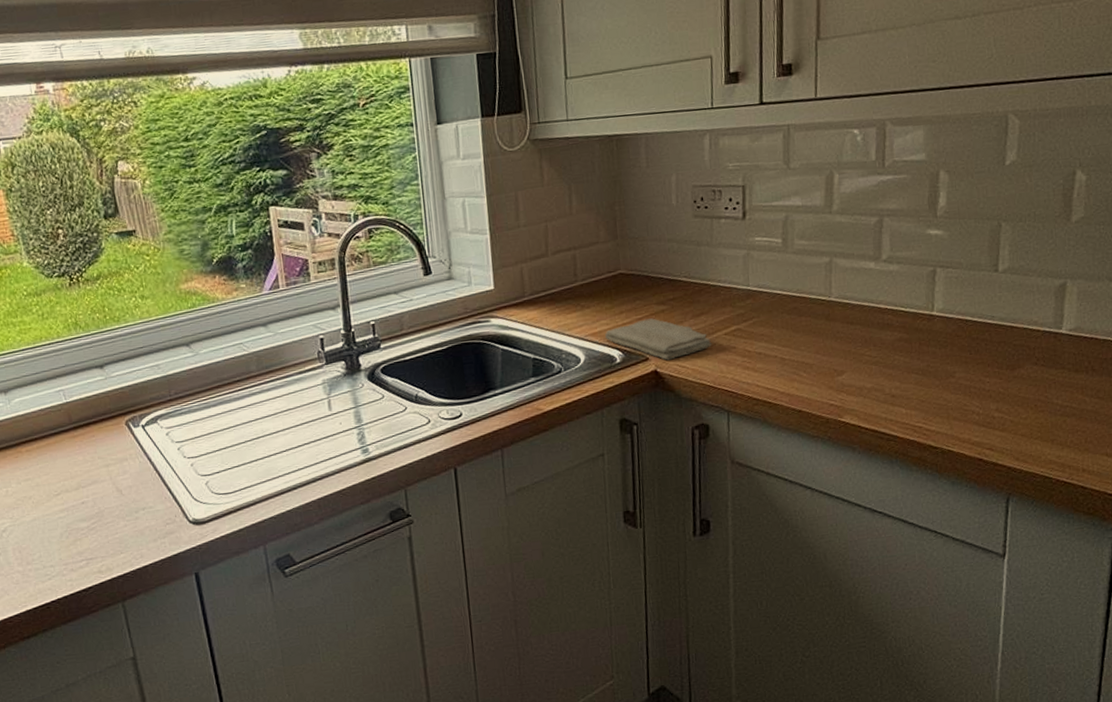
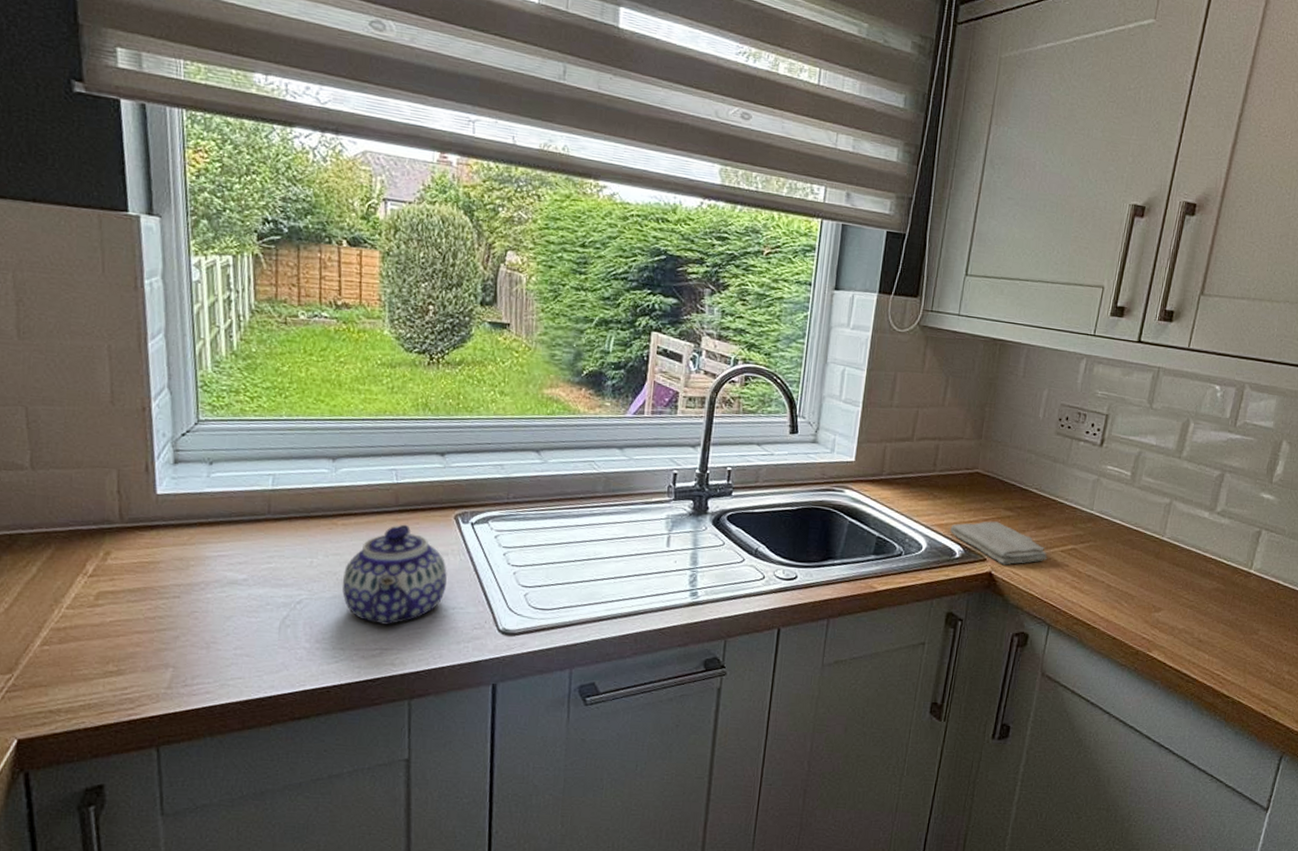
teapot: none [37,439,132,537] -> present [342,524,448,625]

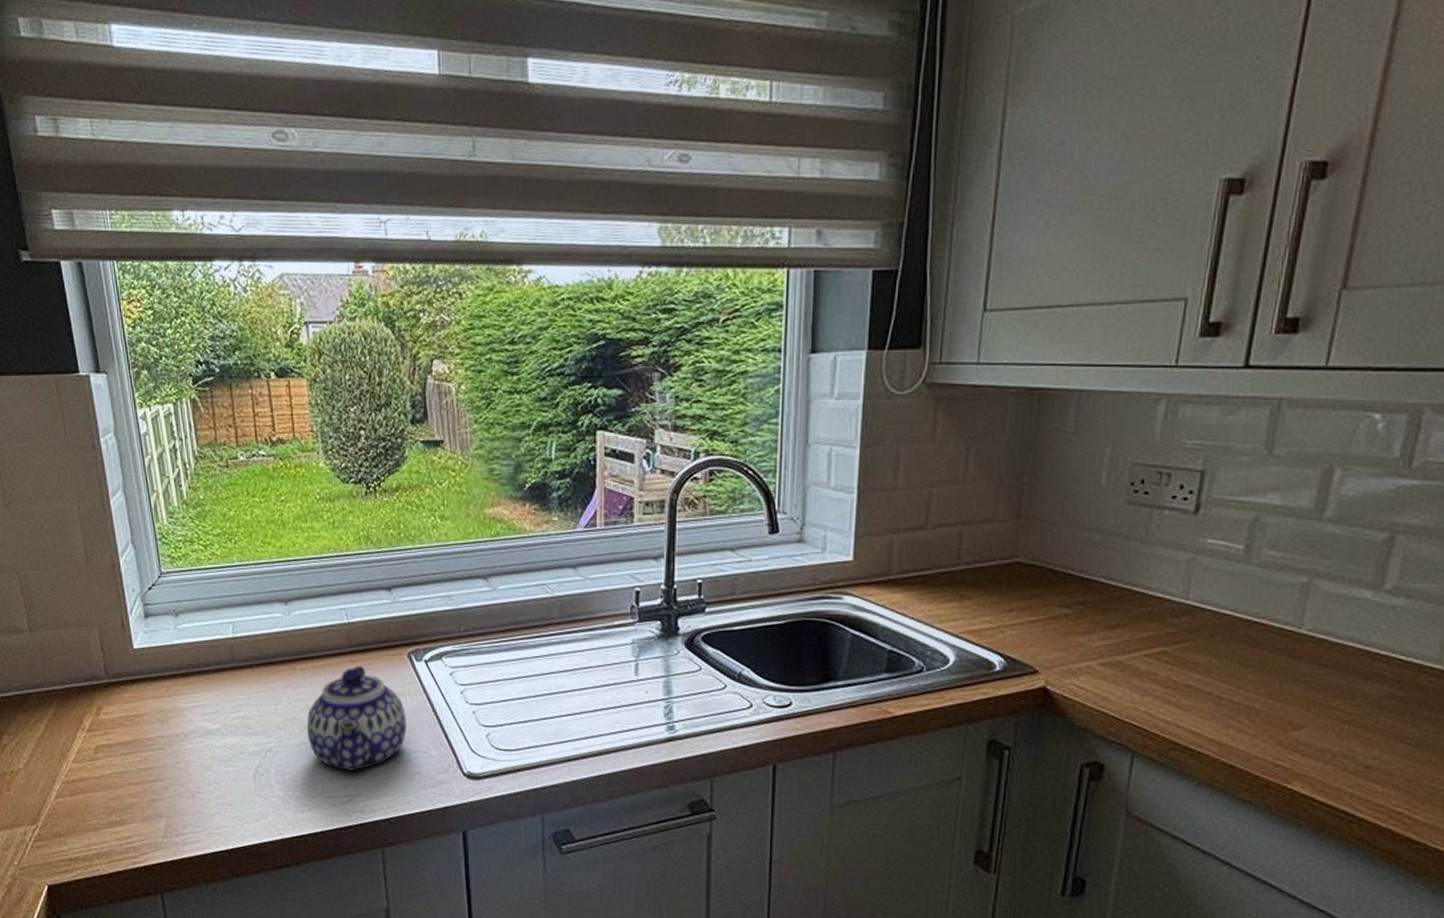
washcloth: present [950,521,1048,565] -> none [985,622,1126,677]

